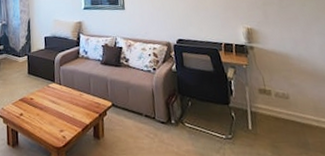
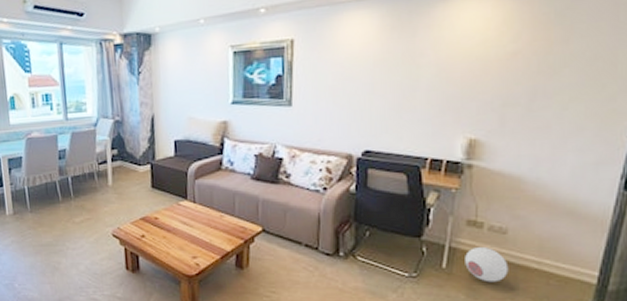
ball: none [263,109,298,140] -> present [465,246,509,283]

